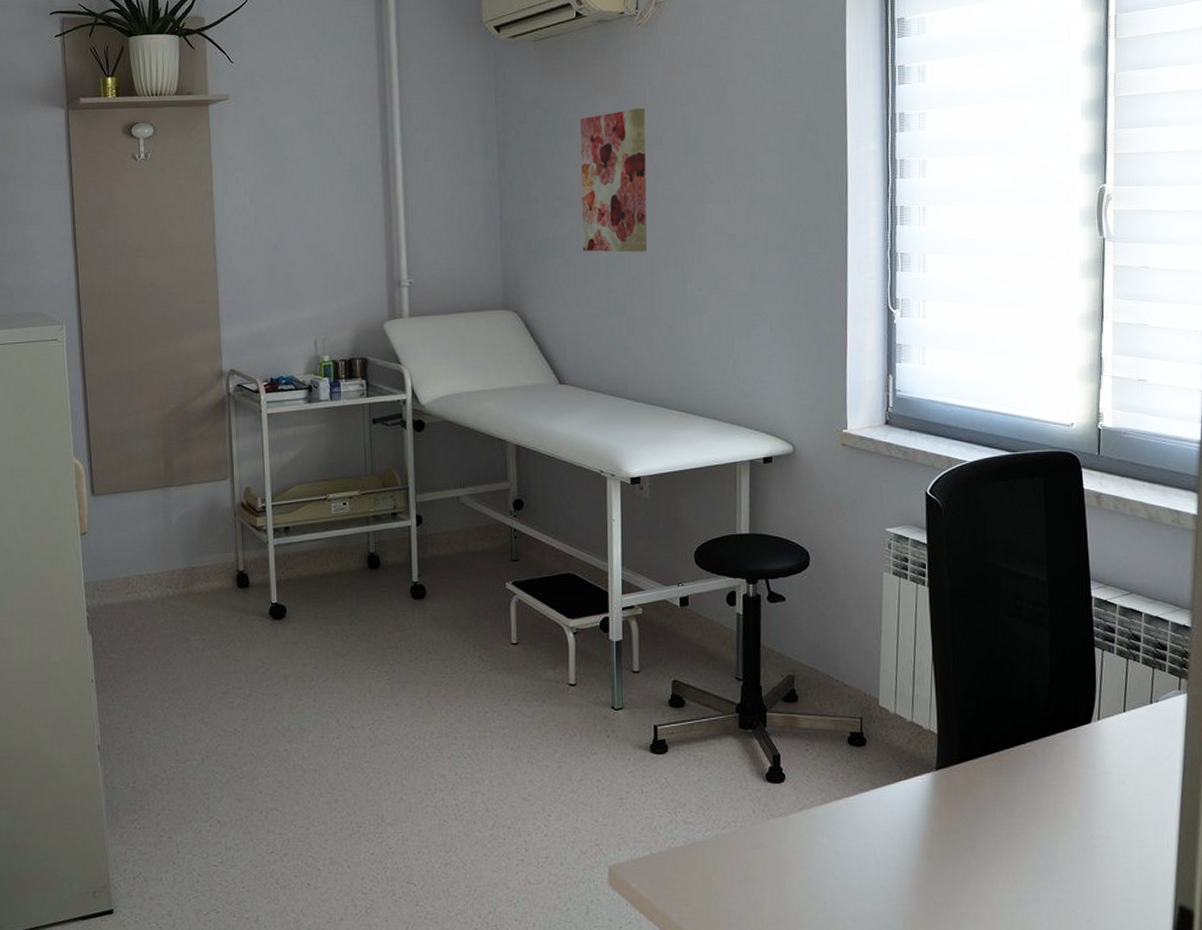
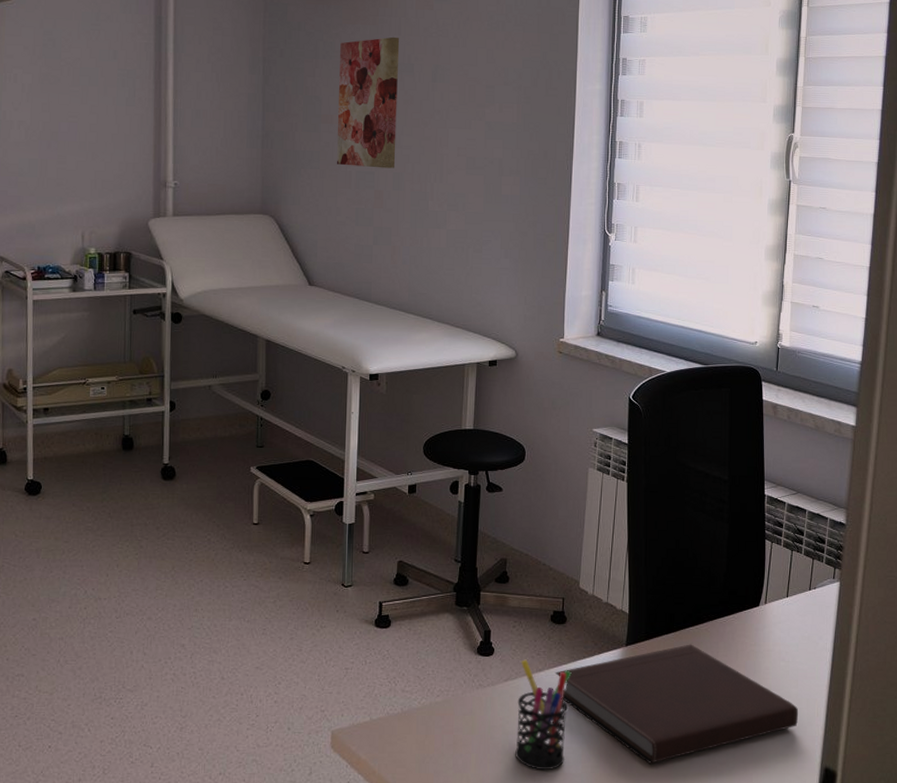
pen holder: none [814,786,875,909] -> present [515,659,572,771]
notebook: none [855,767,1144,901] -> present [554,644,798,764]

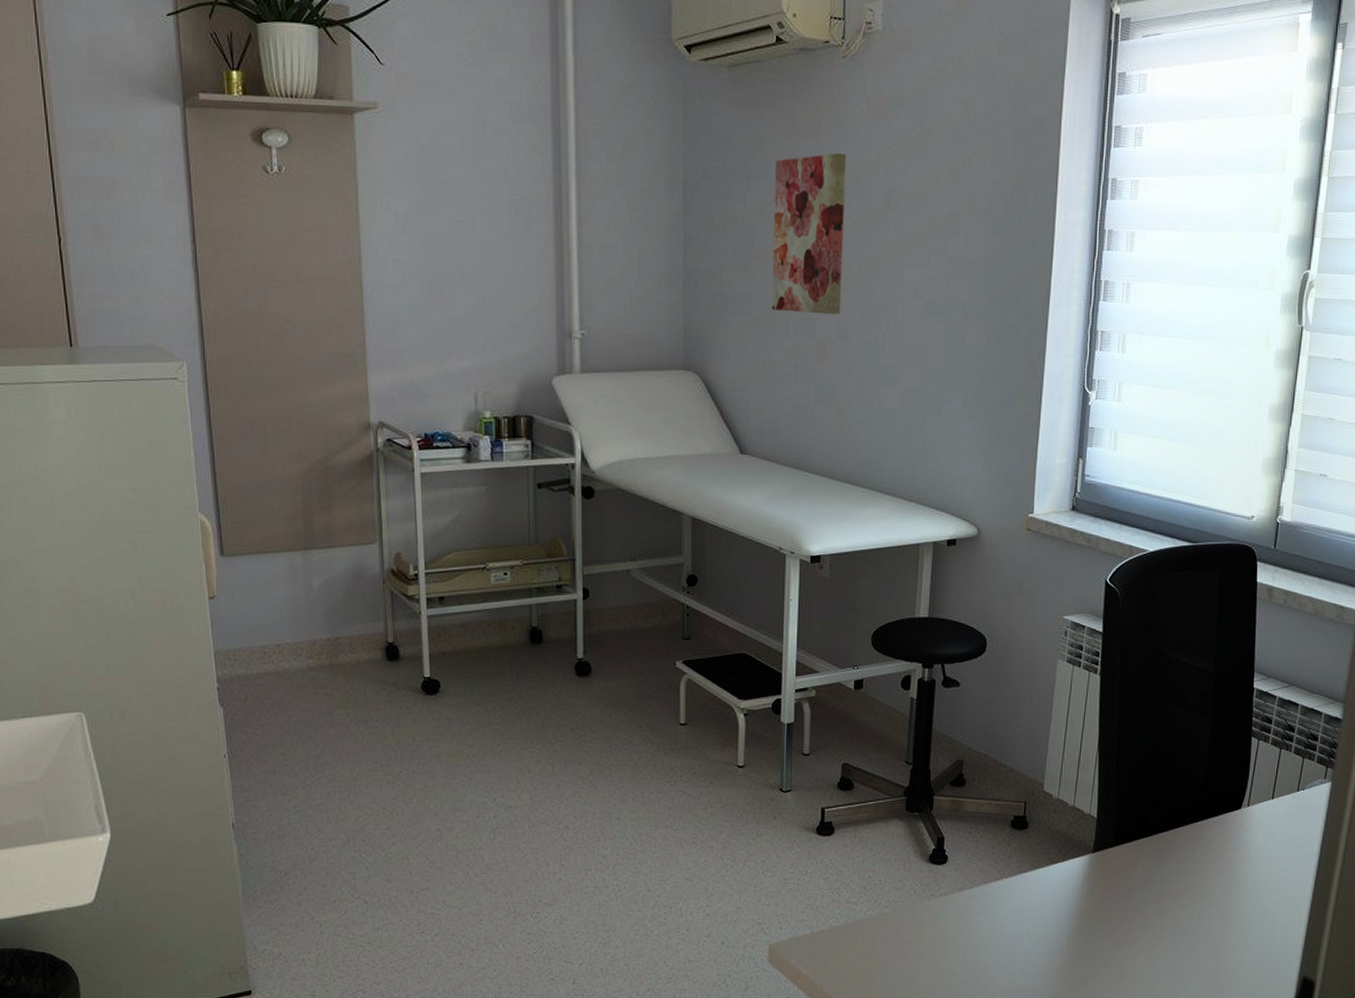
pen holder: present [515,659,572,771] -> none [969,867,1032,983]
notebook: present [554,644,798,764] -> none [1014,850,1278,975]

